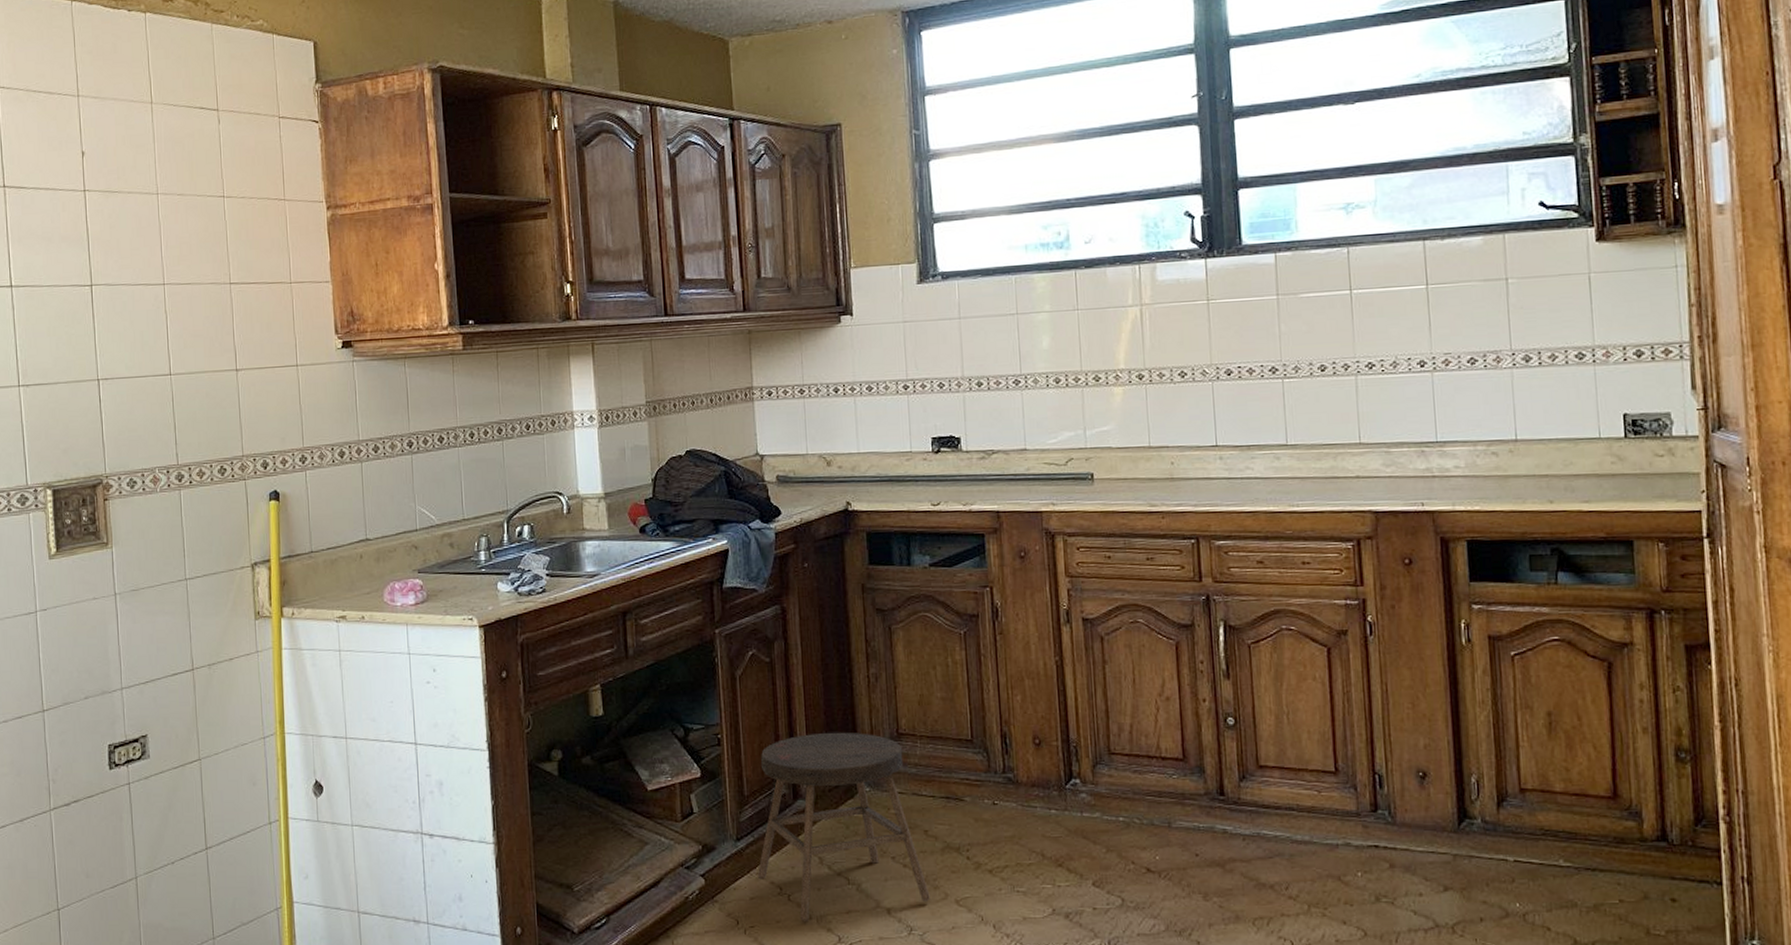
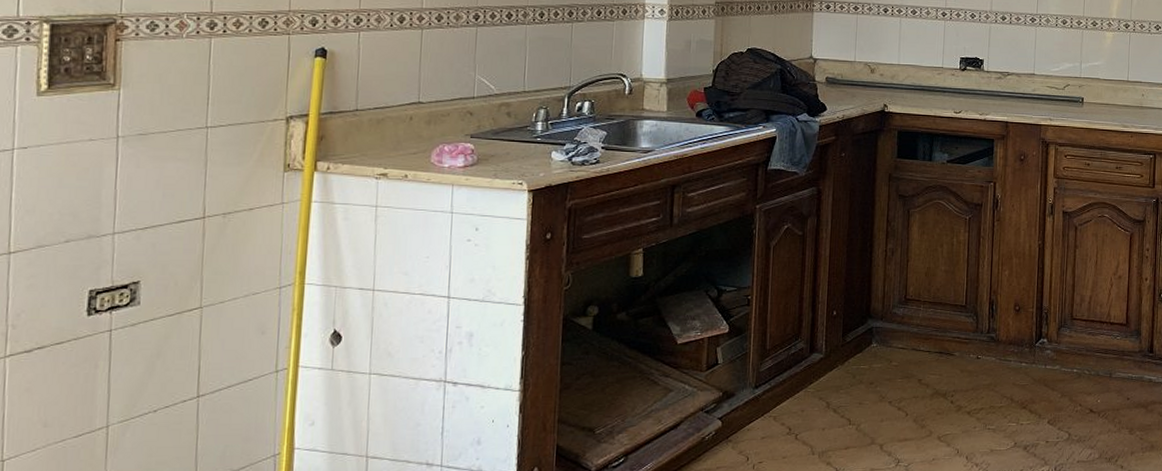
stool: present [757,732,930,921] -> none [770,296,917,457]

